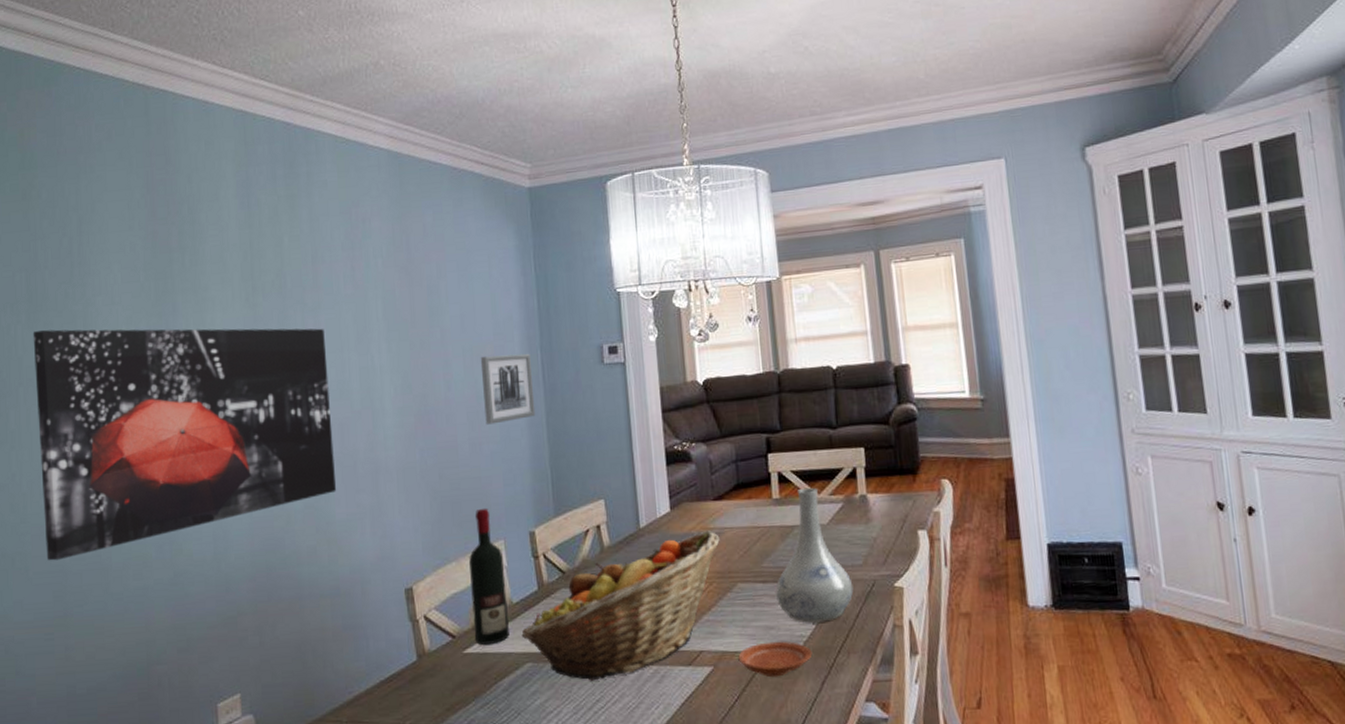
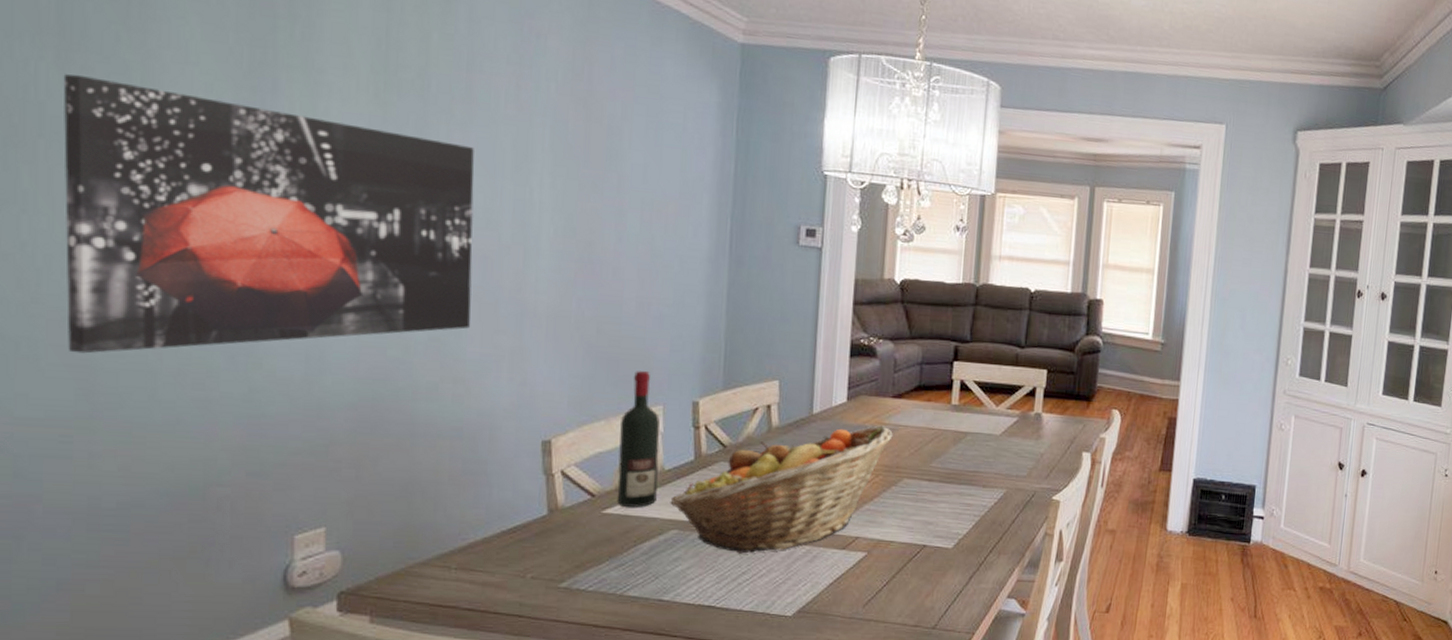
wall art: present [480,353,536,425] -> none [658,212,719,287]
plate: present [738,641,813,678] -> none [893,535,966,568]
vase: present [775,487,854,623] -> none [939,398,1014,524]

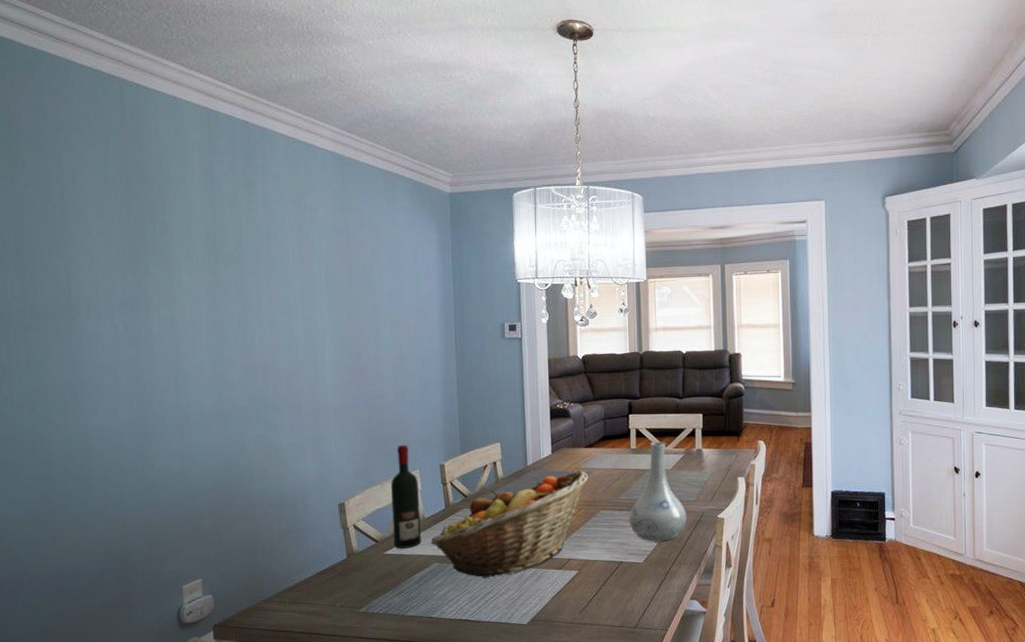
wall art: present [63,74,474,354] -> none [20,280,284,469]
vase: none [939,398,1014,524] -> present [629,441,687,542]

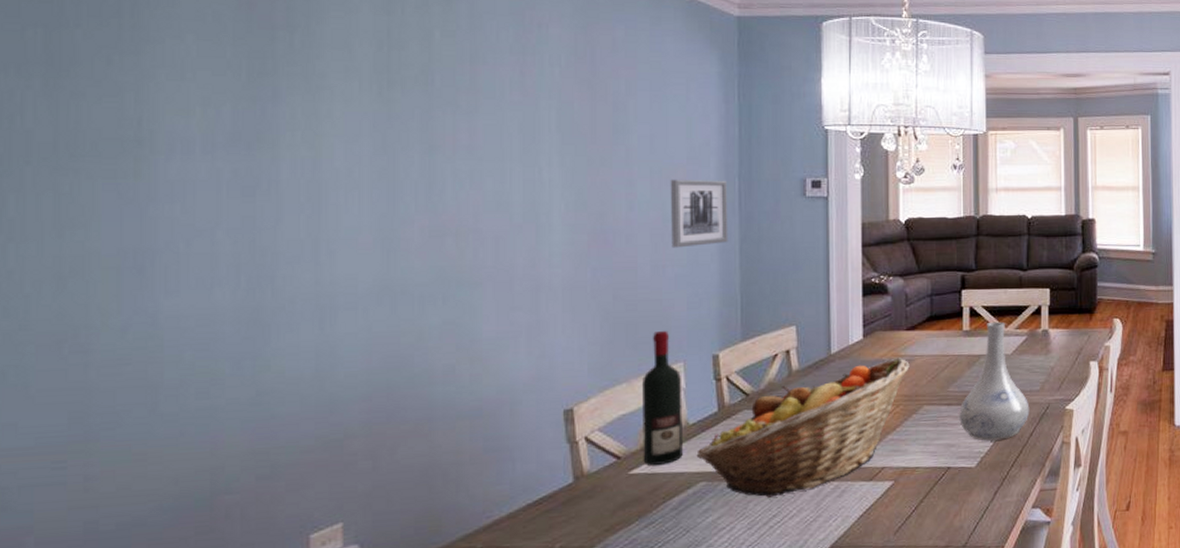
wall art: none [405,325,448,380] -> present [670,179,728,248]

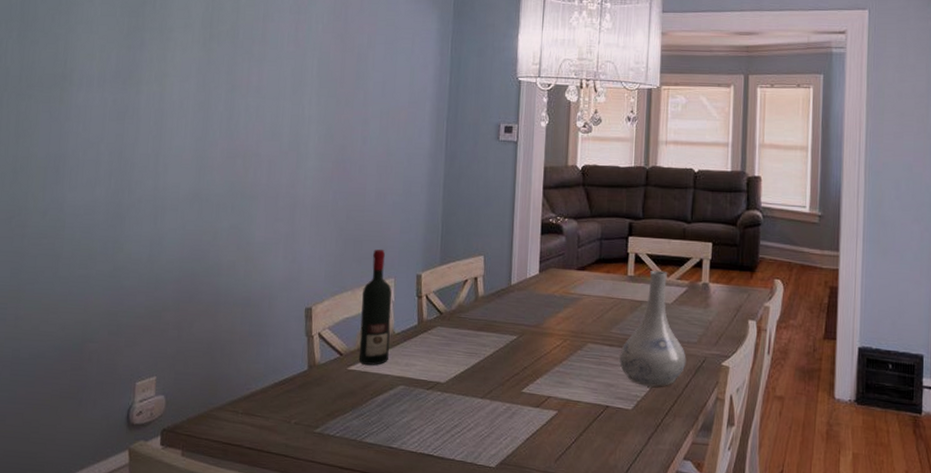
wall art: present [670,179,728,248] -> none [392,119,437,179]
fruit basket: present [696,357,910,498] -> none [398,295,578,409]

